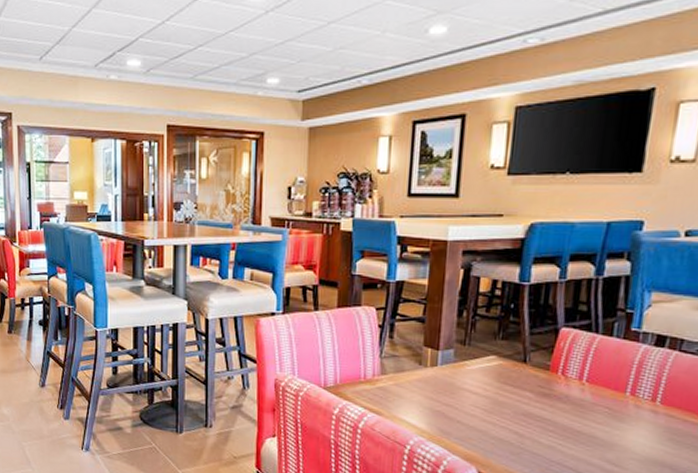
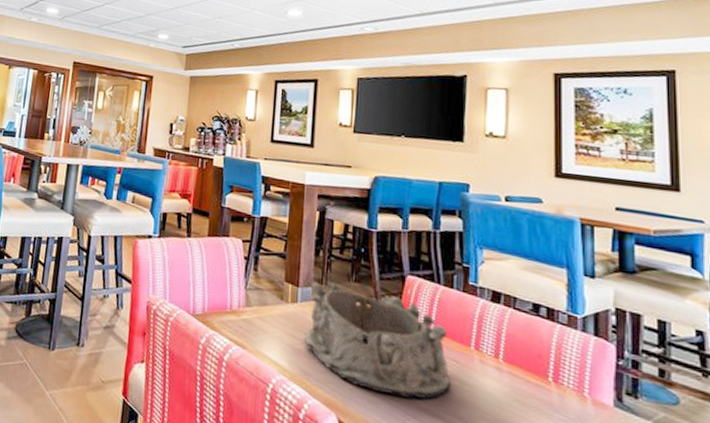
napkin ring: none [444,342,602,447] -> present [304,282,451,400]

